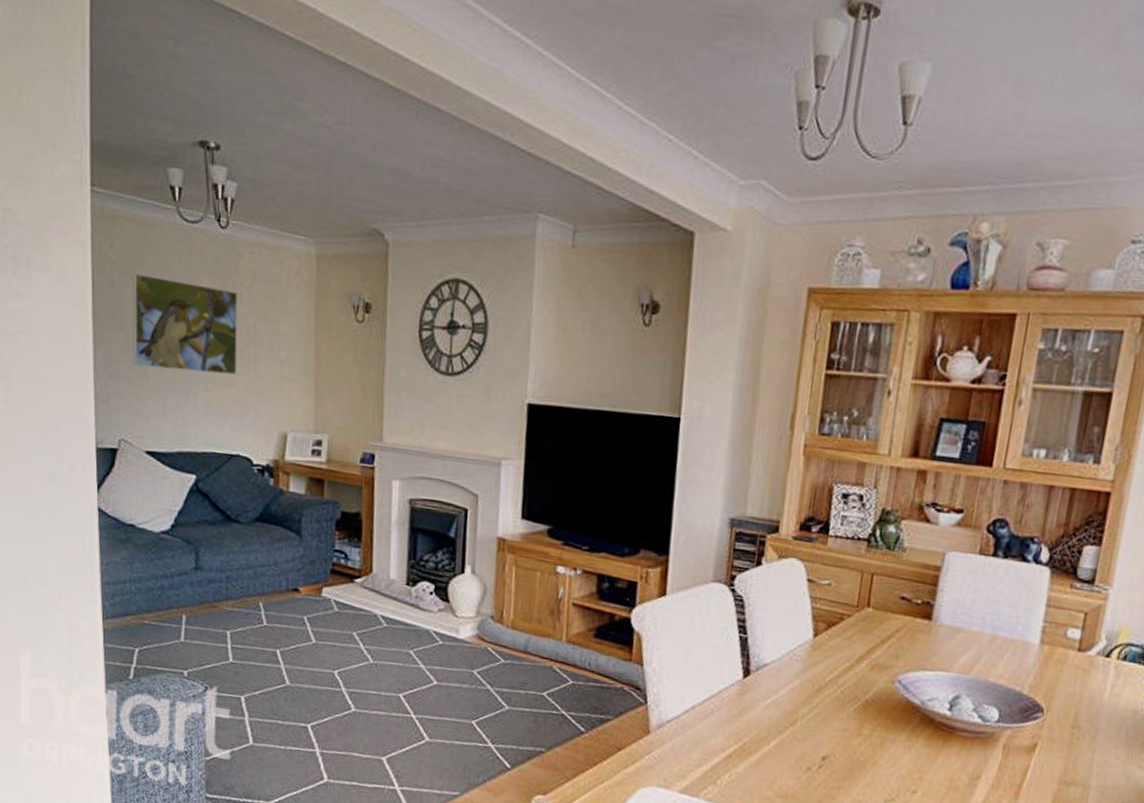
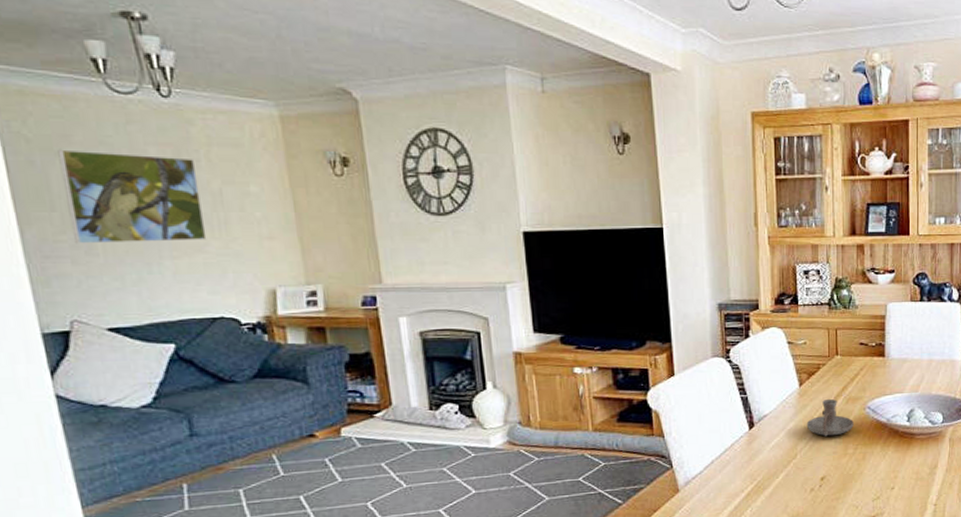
candle holder: none [814,659,876,708] -> present [806,398,854,437]

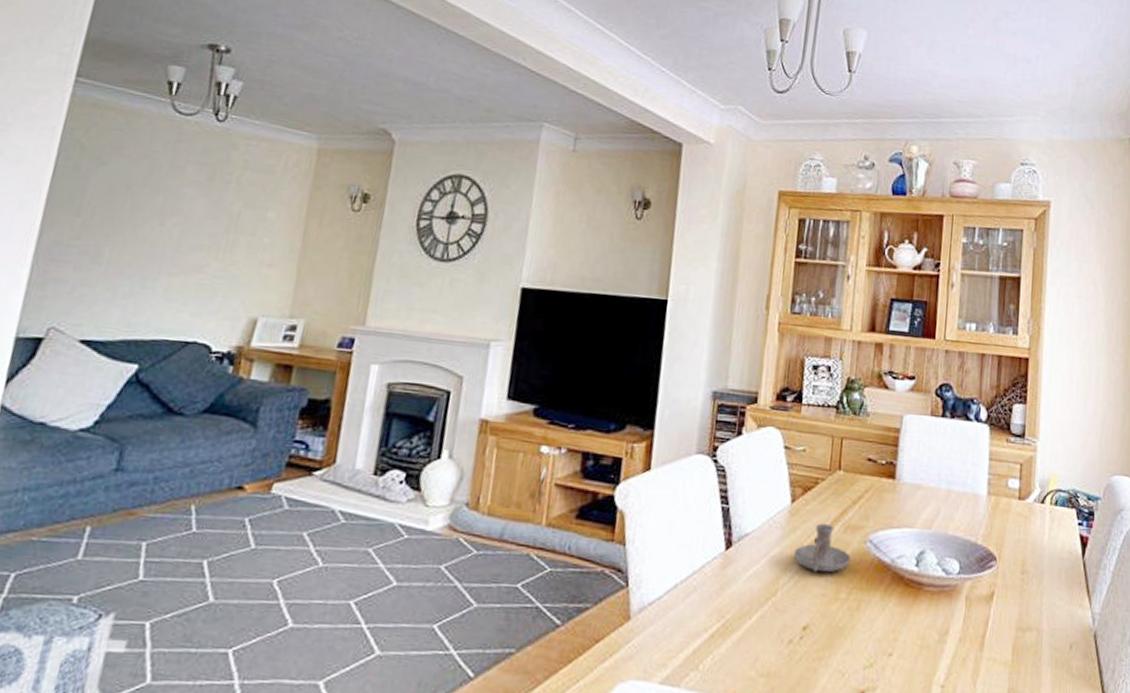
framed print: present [57,149,207,244] -> none [85,159,225,261]

